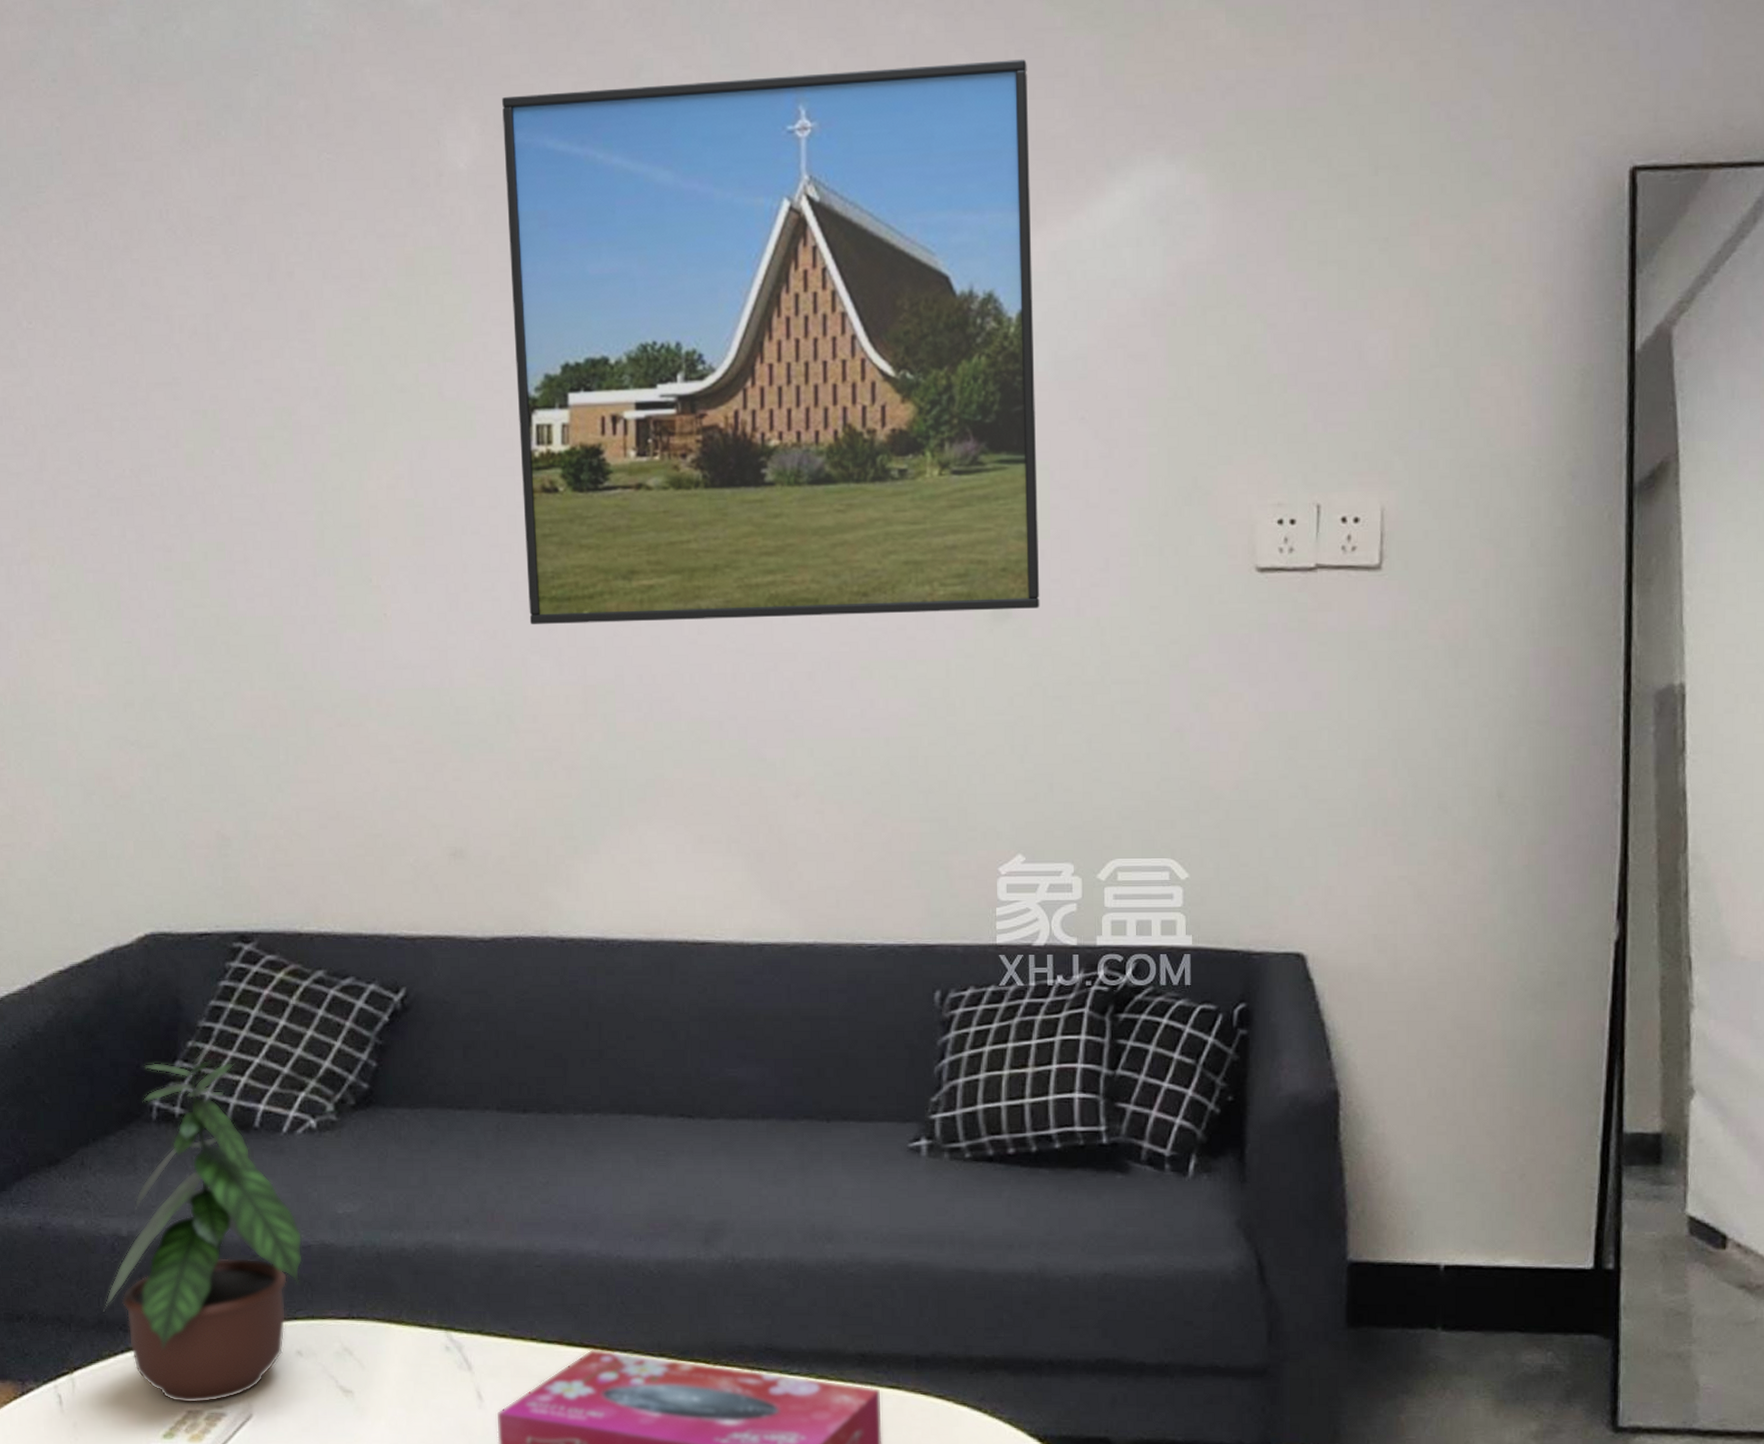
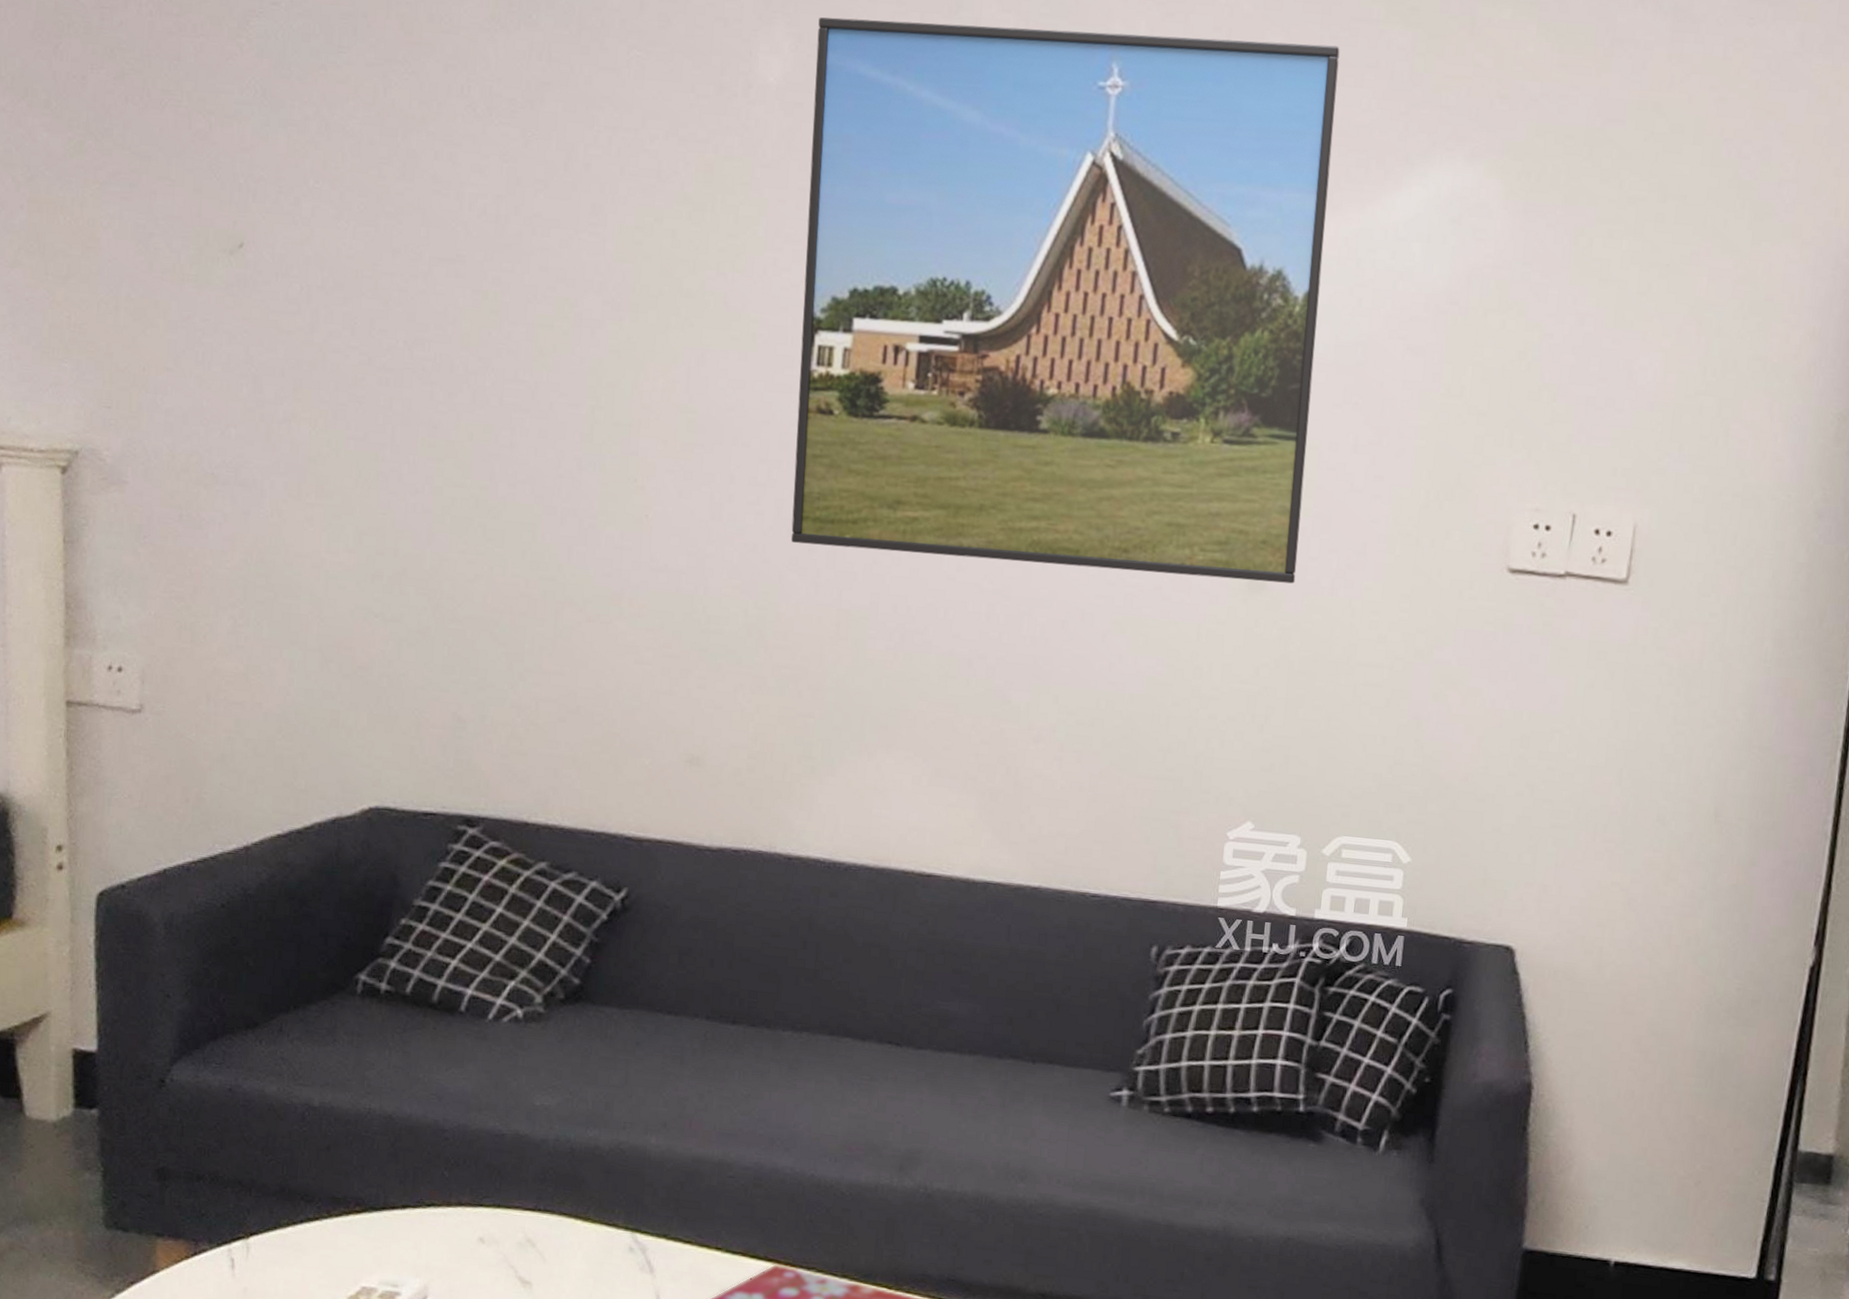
potted plant: present [103,1043,304,1404] -> none [286,923,497,1281]

